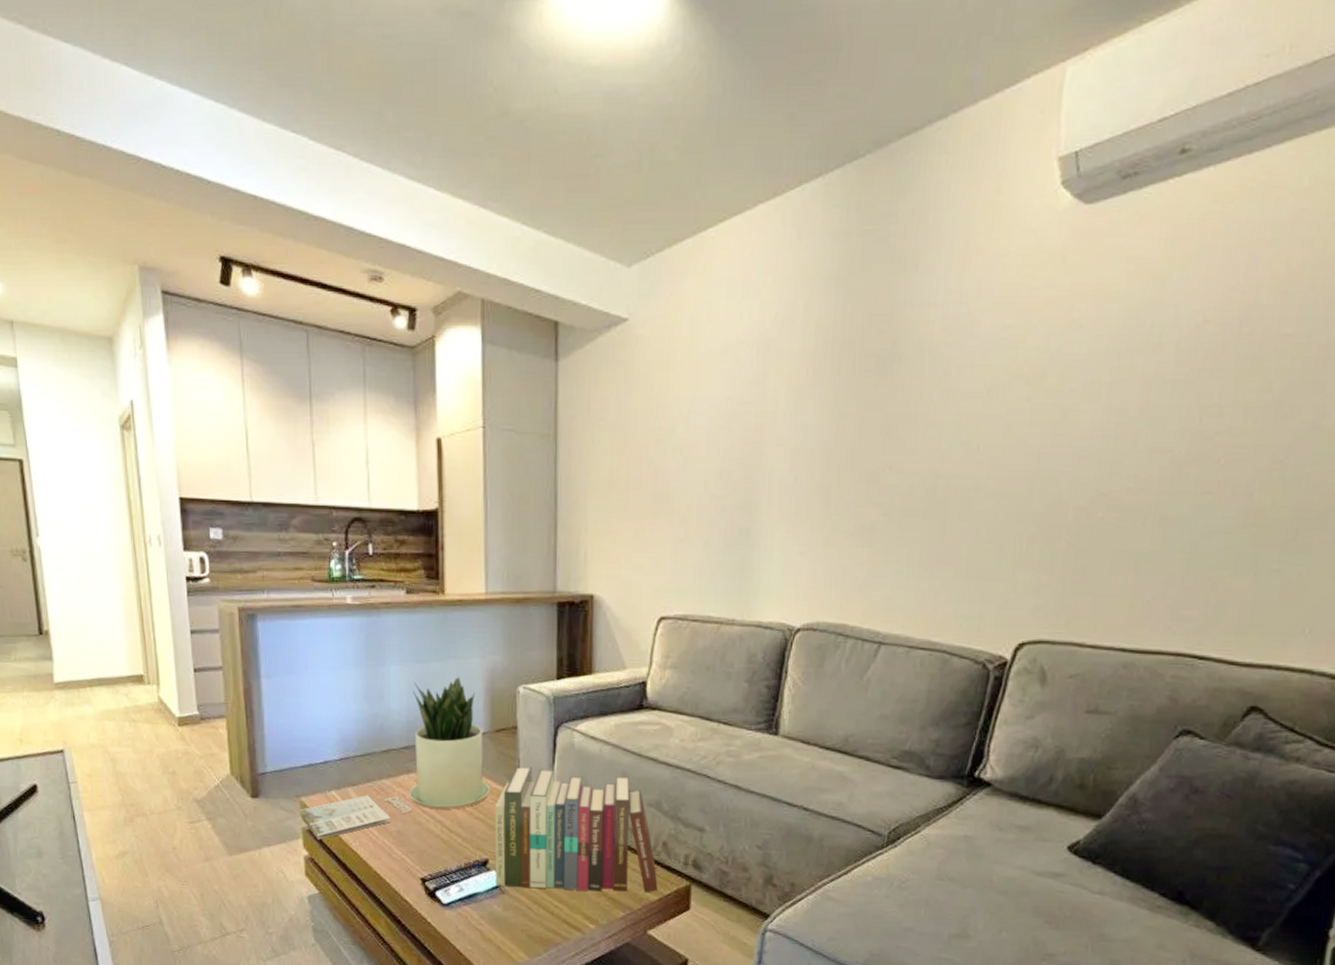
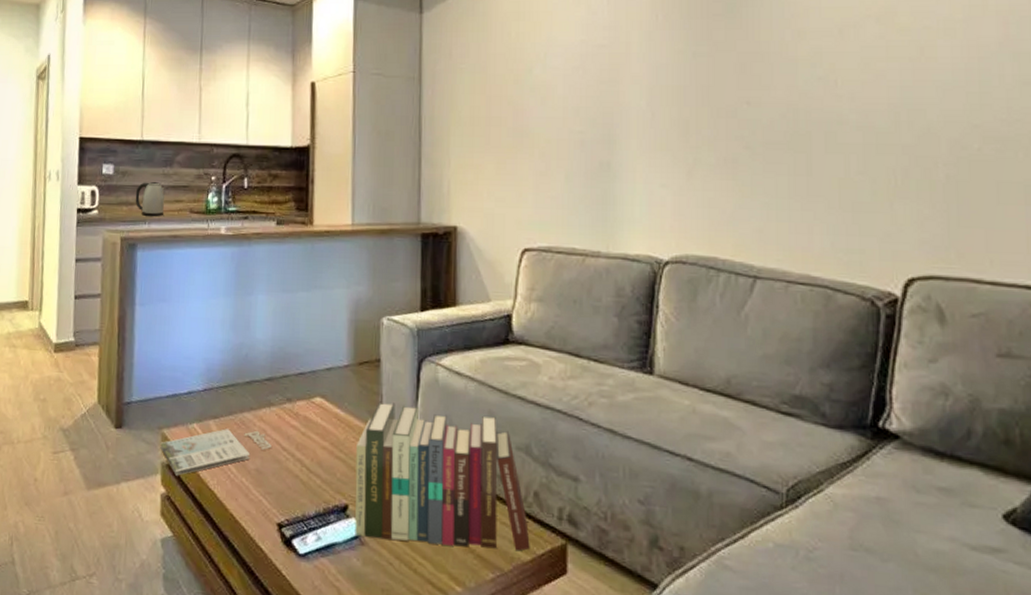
kettle: none [249,548,284,585] -> present [135,182,165,216]
planter: present [409,677,490,810] -> none [269,307,352,448]

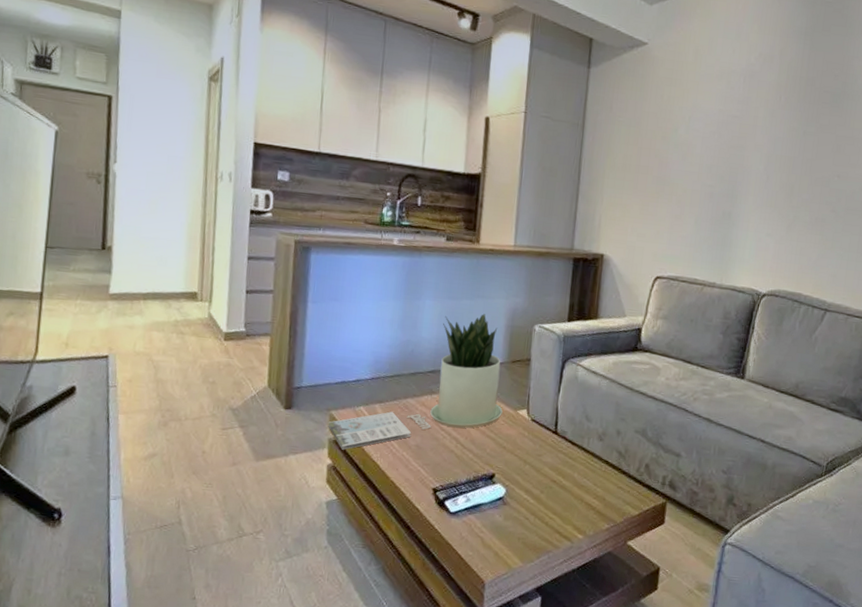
kettle: present [135,182,165,216] -> none [310,191,341,224]
planter: none [269,307,352,448] -> present [430,314,503,428]
books: present [355,401,530,552] -> none [499,393,639,508]

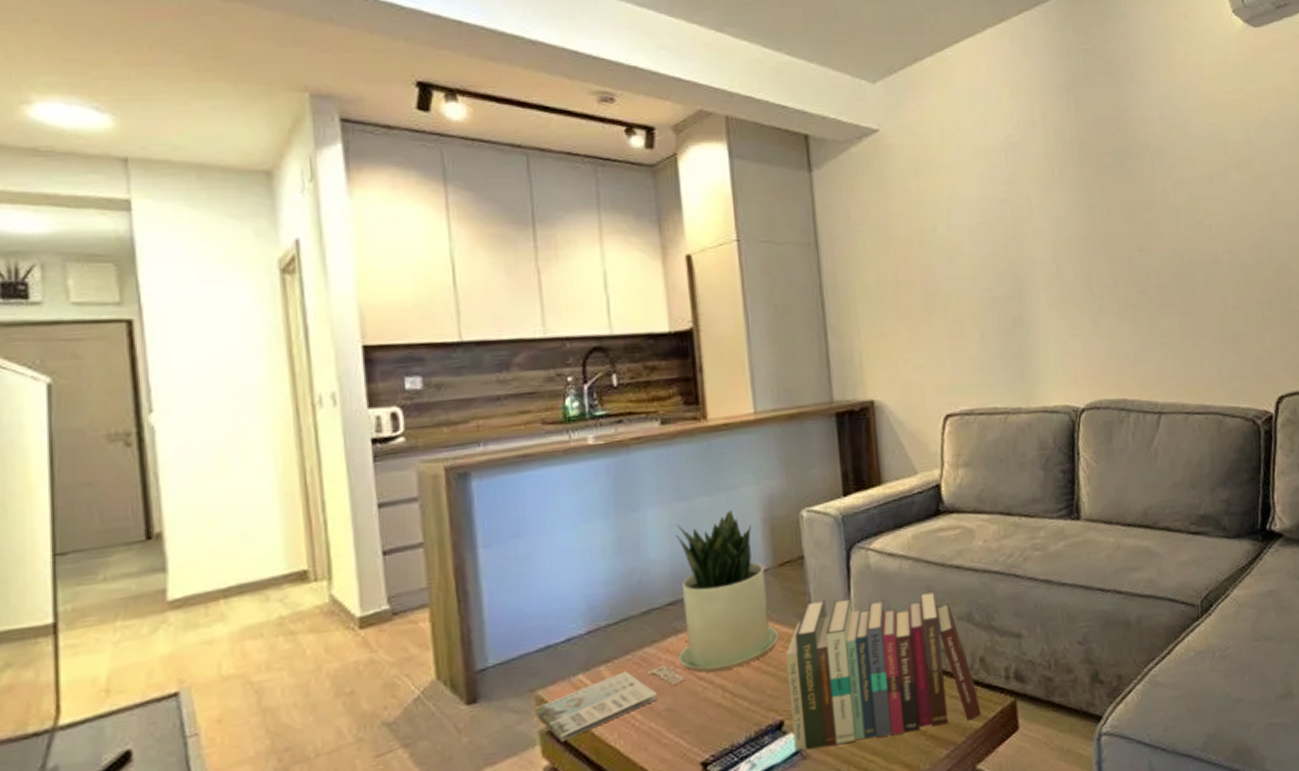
books: none [499,393,639,508] -> present [786,591,981,752]

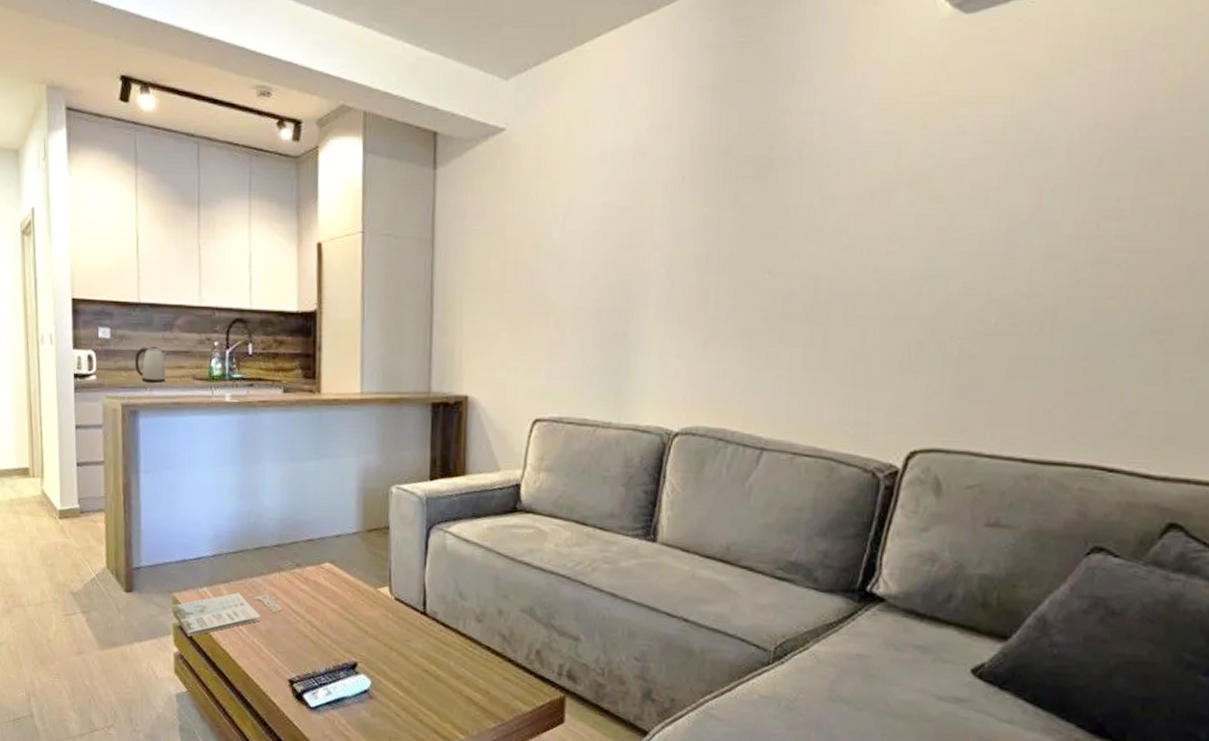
kettle: none [459,392,506,436] -> present [134,347,166,383]
planter: present [676,510,779,673] -> none [280,476,361,610]
books: present [786,591,981,752] -> none [364,567,531,704]

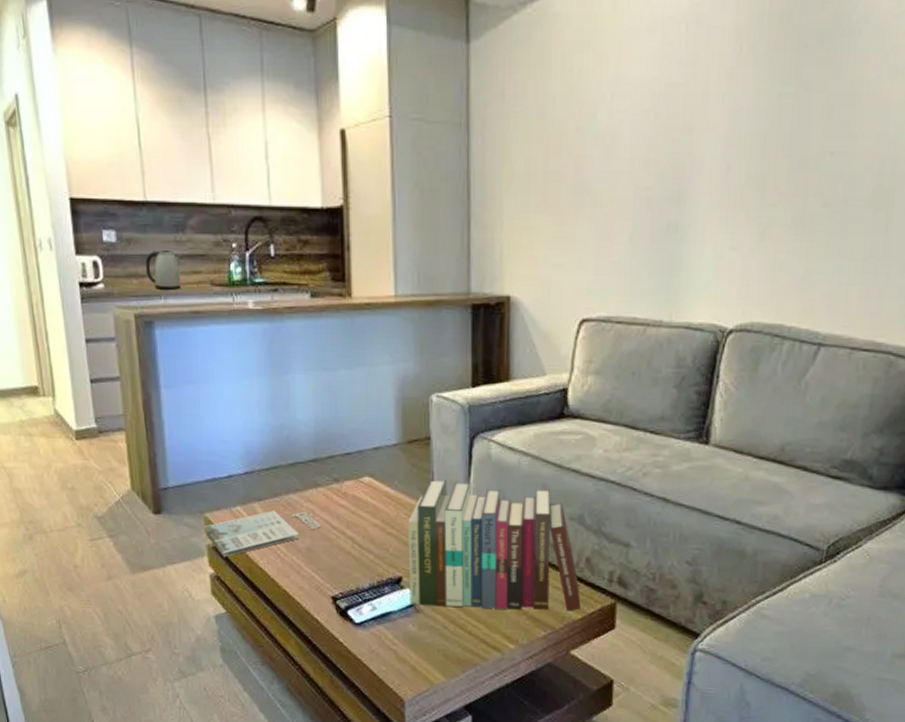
books: none [364,567,531,704] -> present [408,479,581,611]

